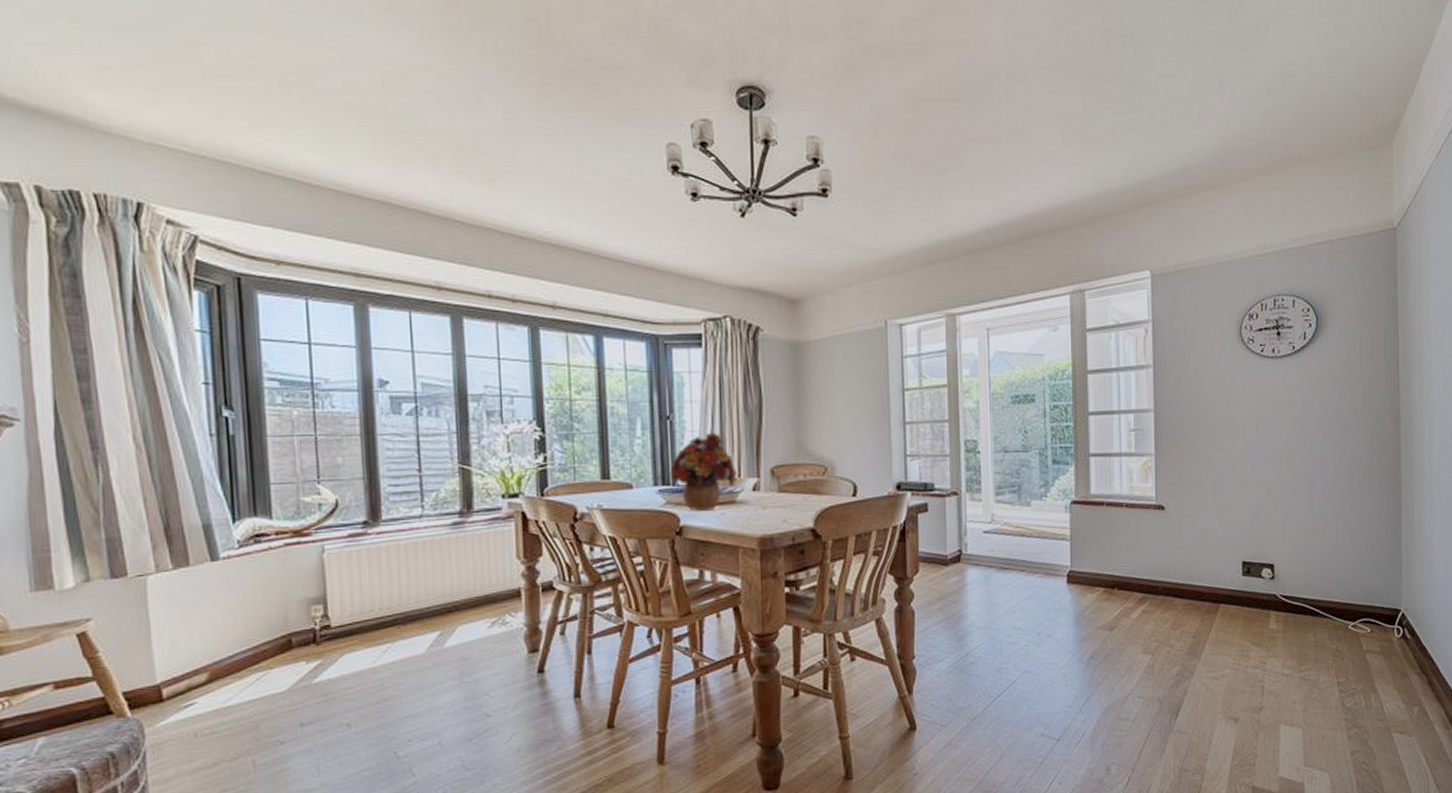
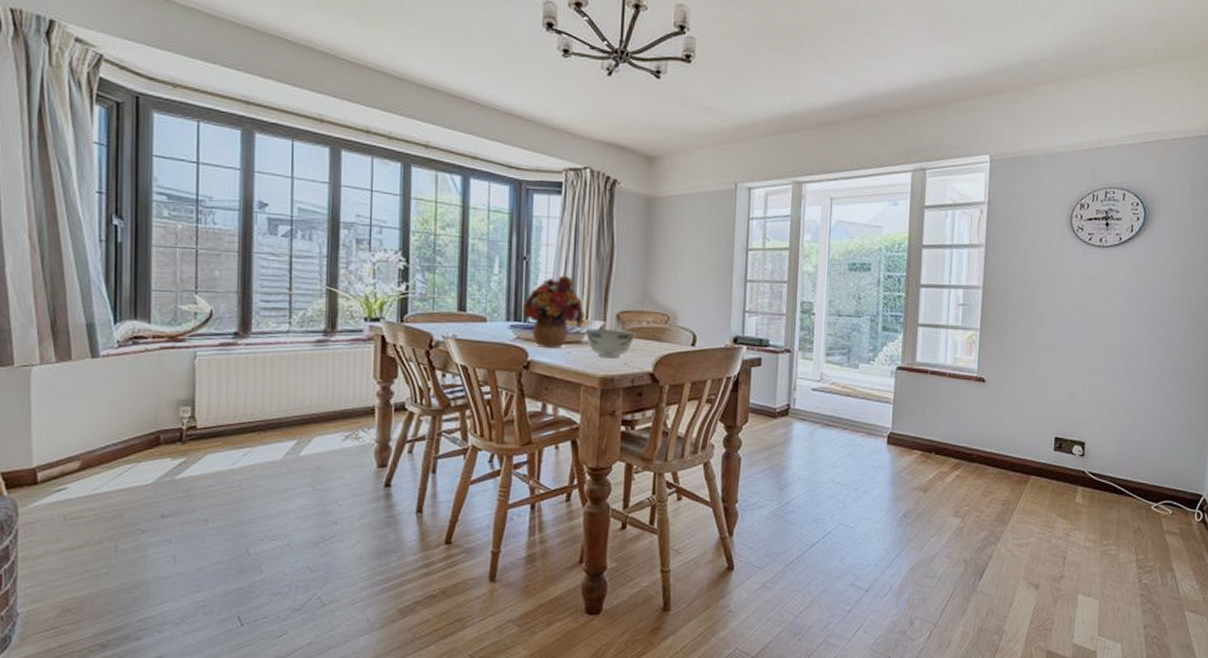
bowl: none [738,485,793,517] -> present [585,329,636,359]

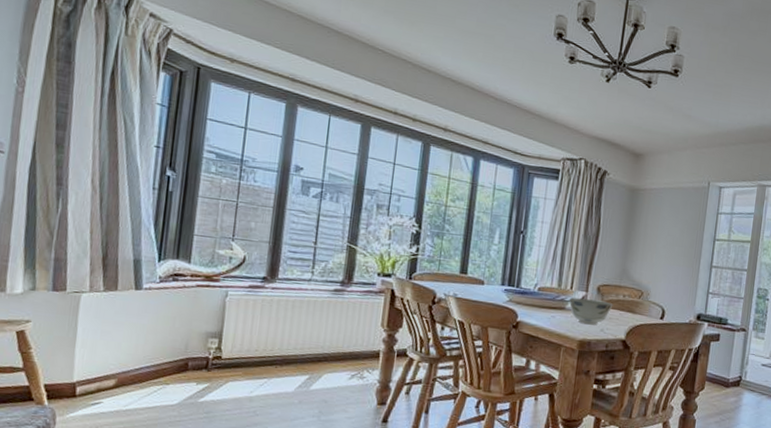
flower arrangement: present [522,275,586,348] -> none [515,249,571,312]

